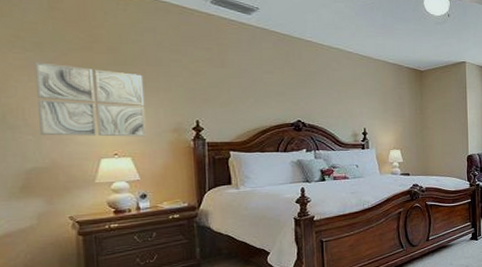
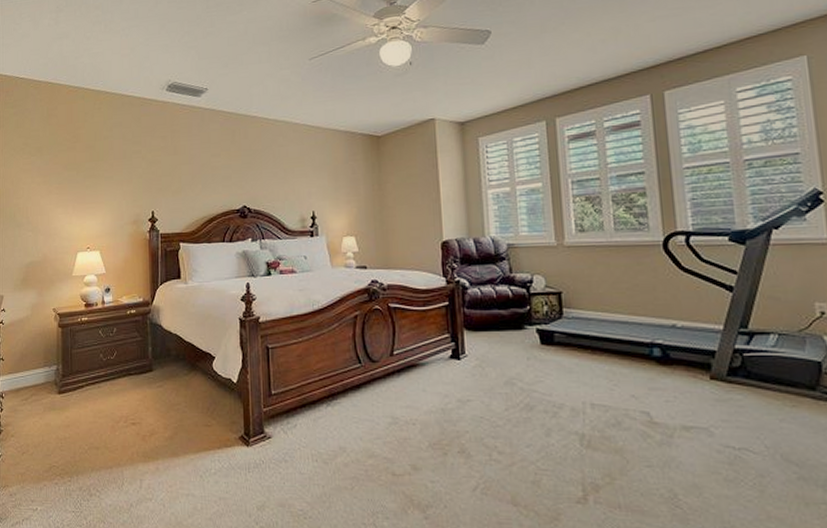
wall art: present [34,62,147,137] -> none [36,164,112,232]

